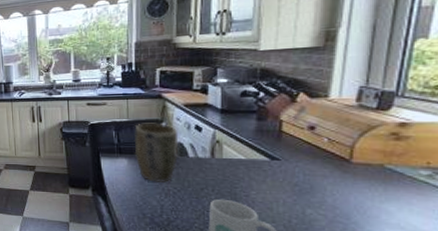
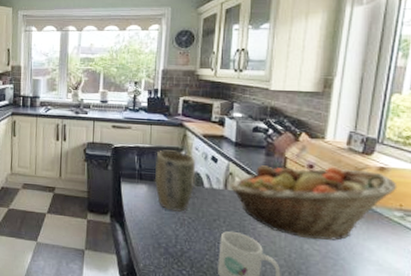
fruit basket: none [217,126,424,204] -> present [229,165,398,241]

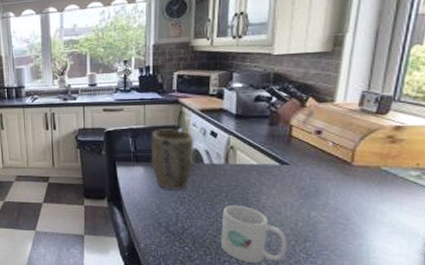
fruit basket: present [229,165,398,241] -> none [231,130,415,207]

